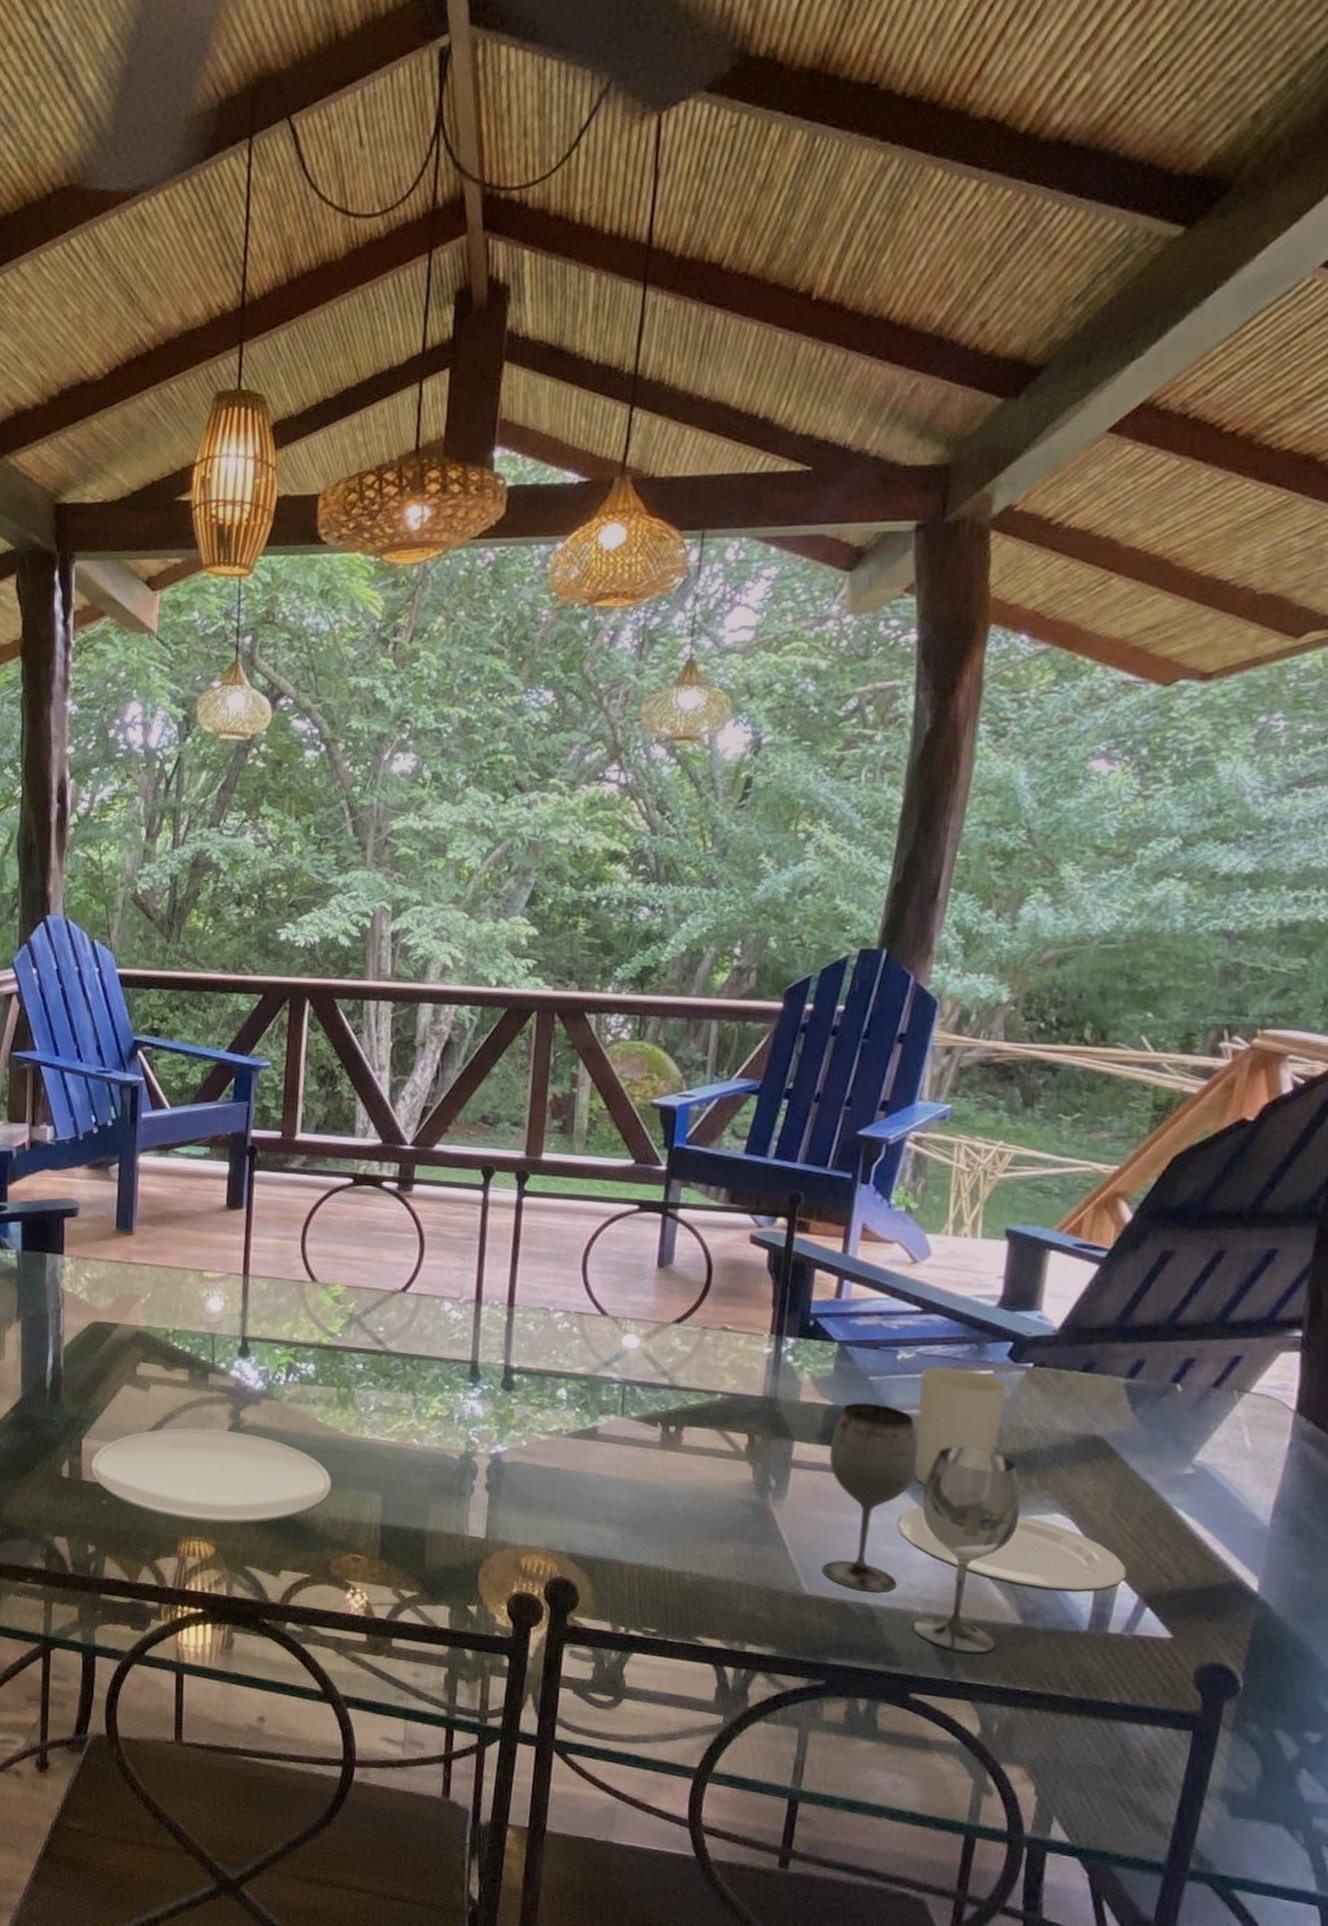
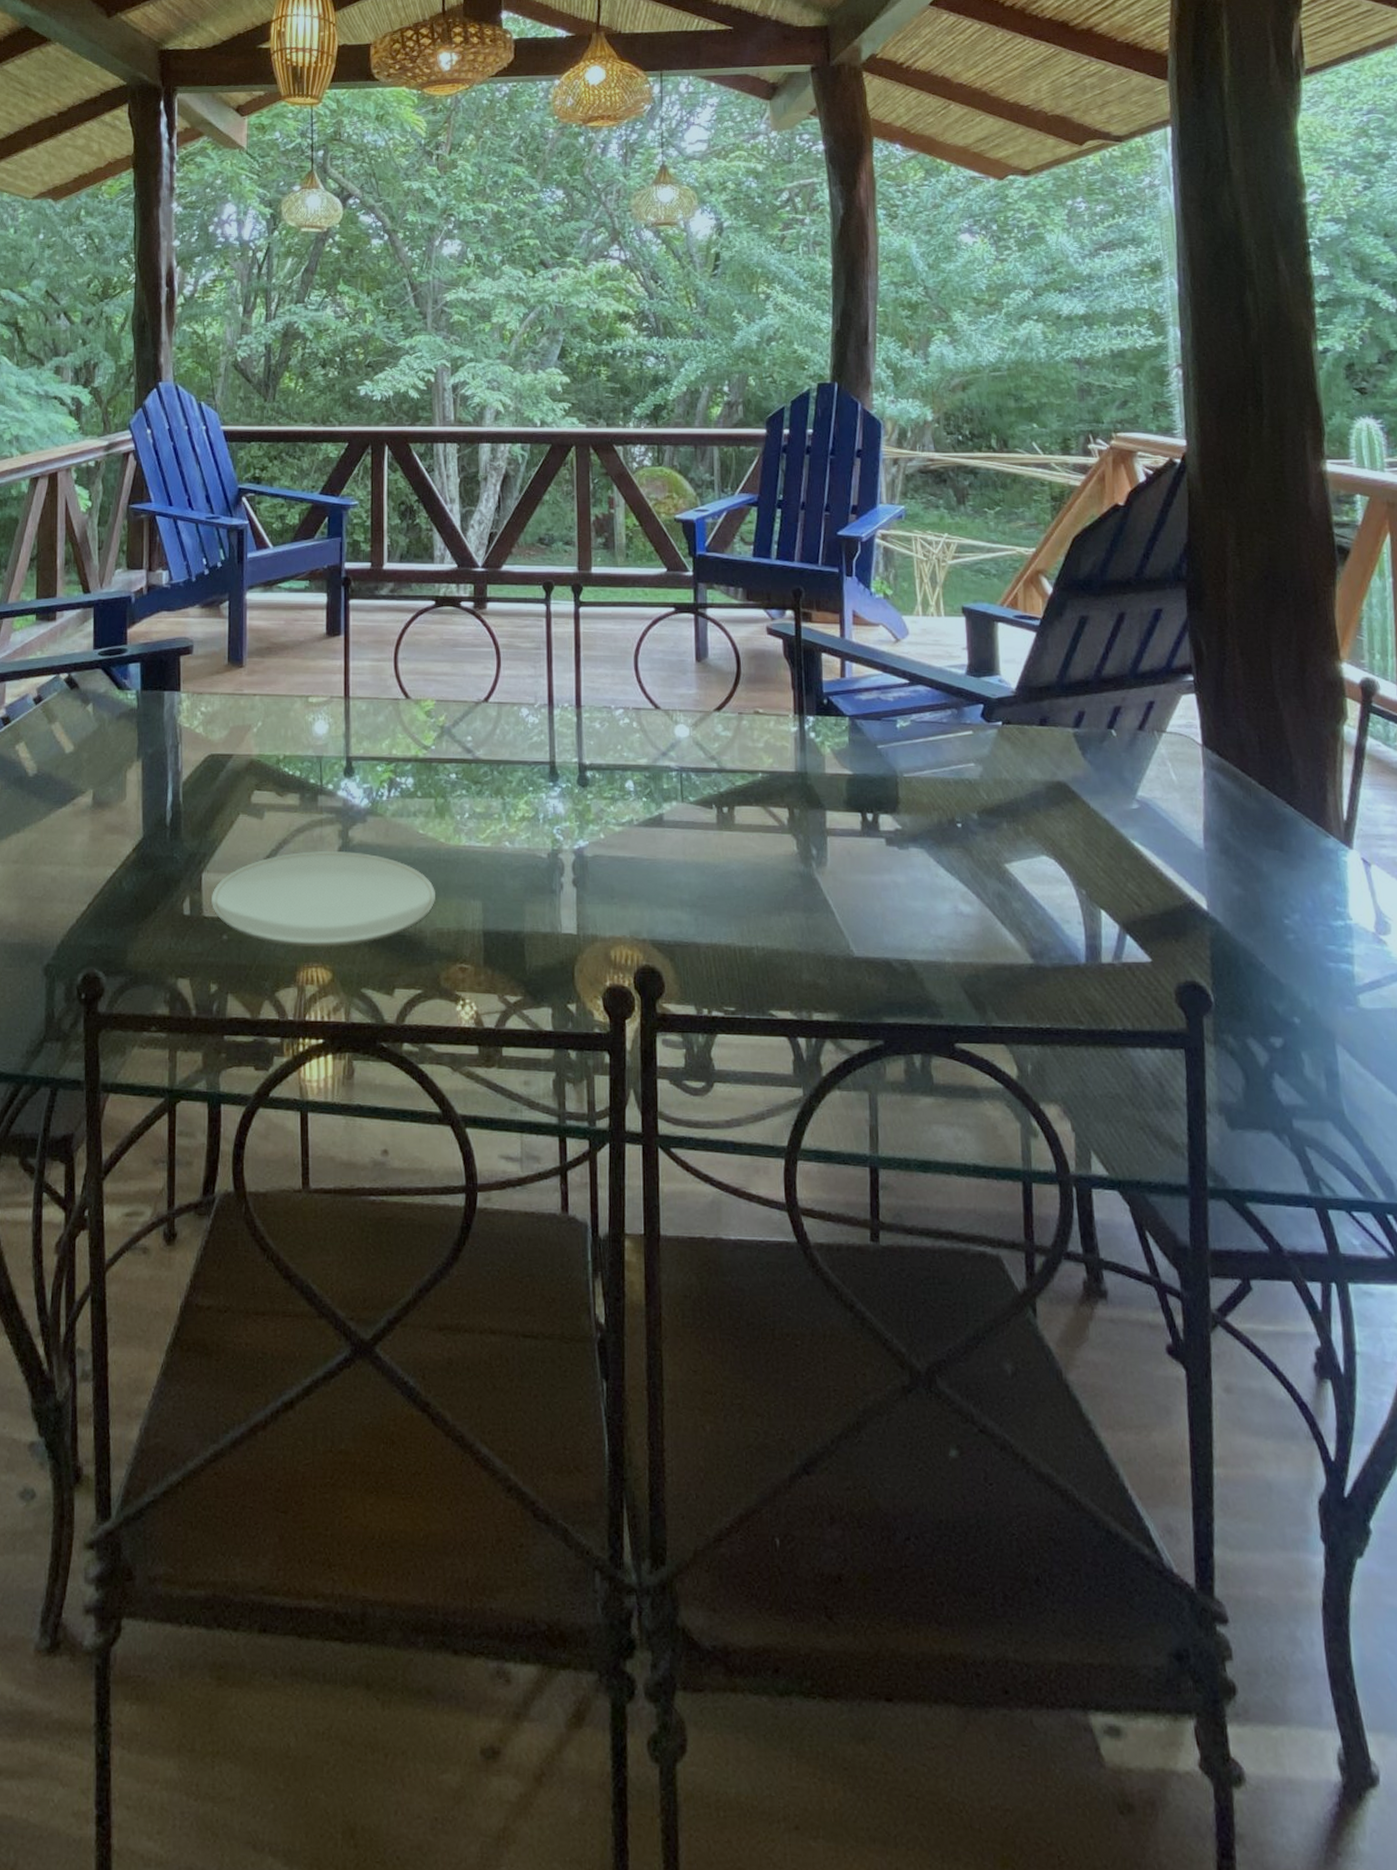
wineglass: present [822,1402,1021,1655] -> none [855,769,1017,998]
plate: present [896,1506,1127,1593] -> none [919,859,1107,929]
cup: present [914,1366,1010,1485] -> none [916,731,987,841]

